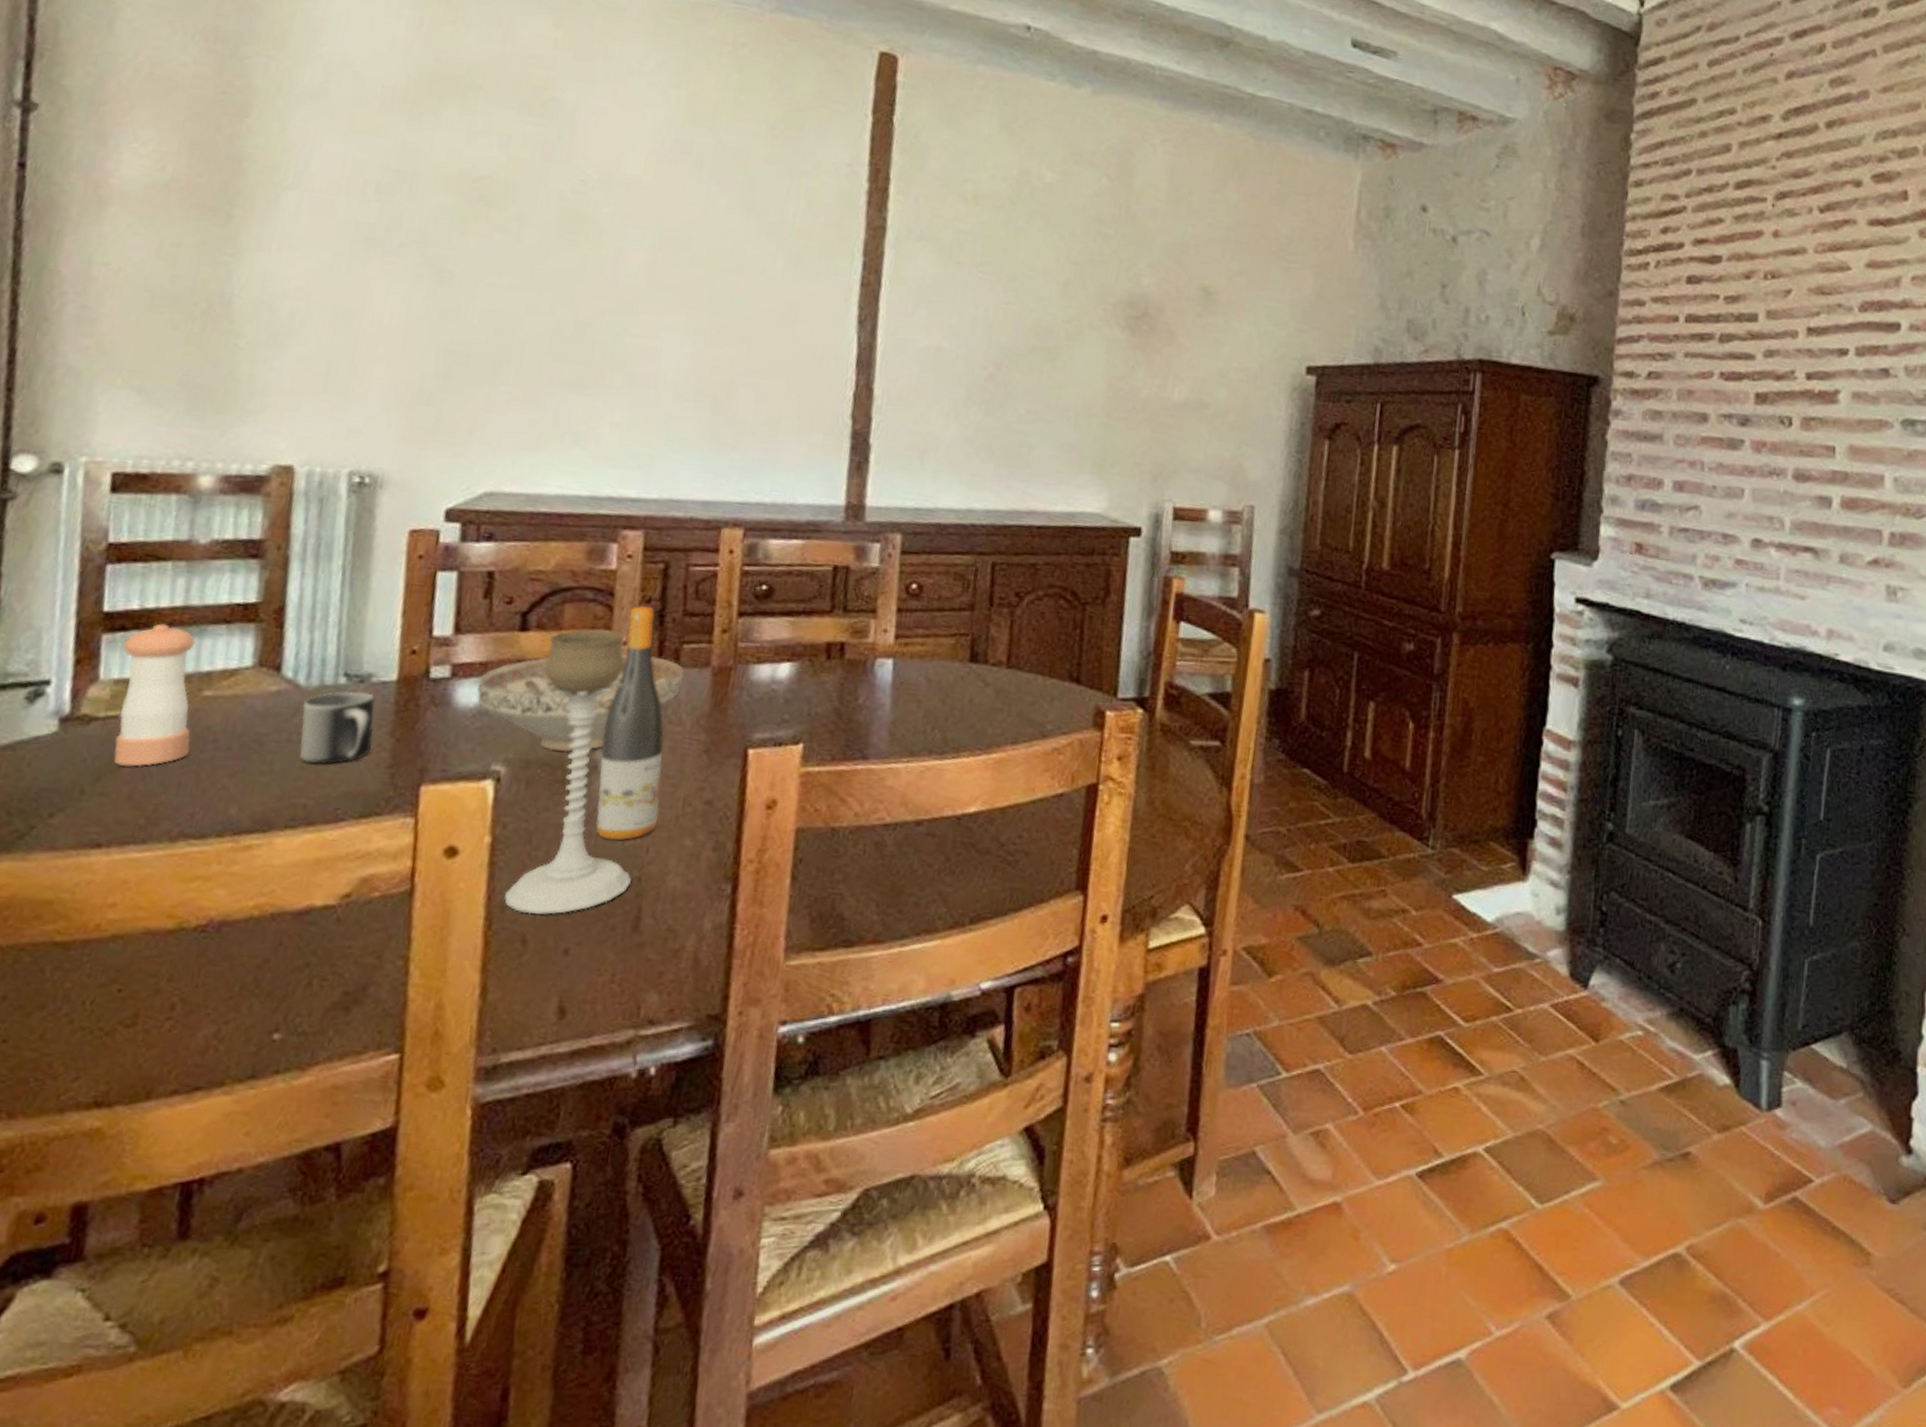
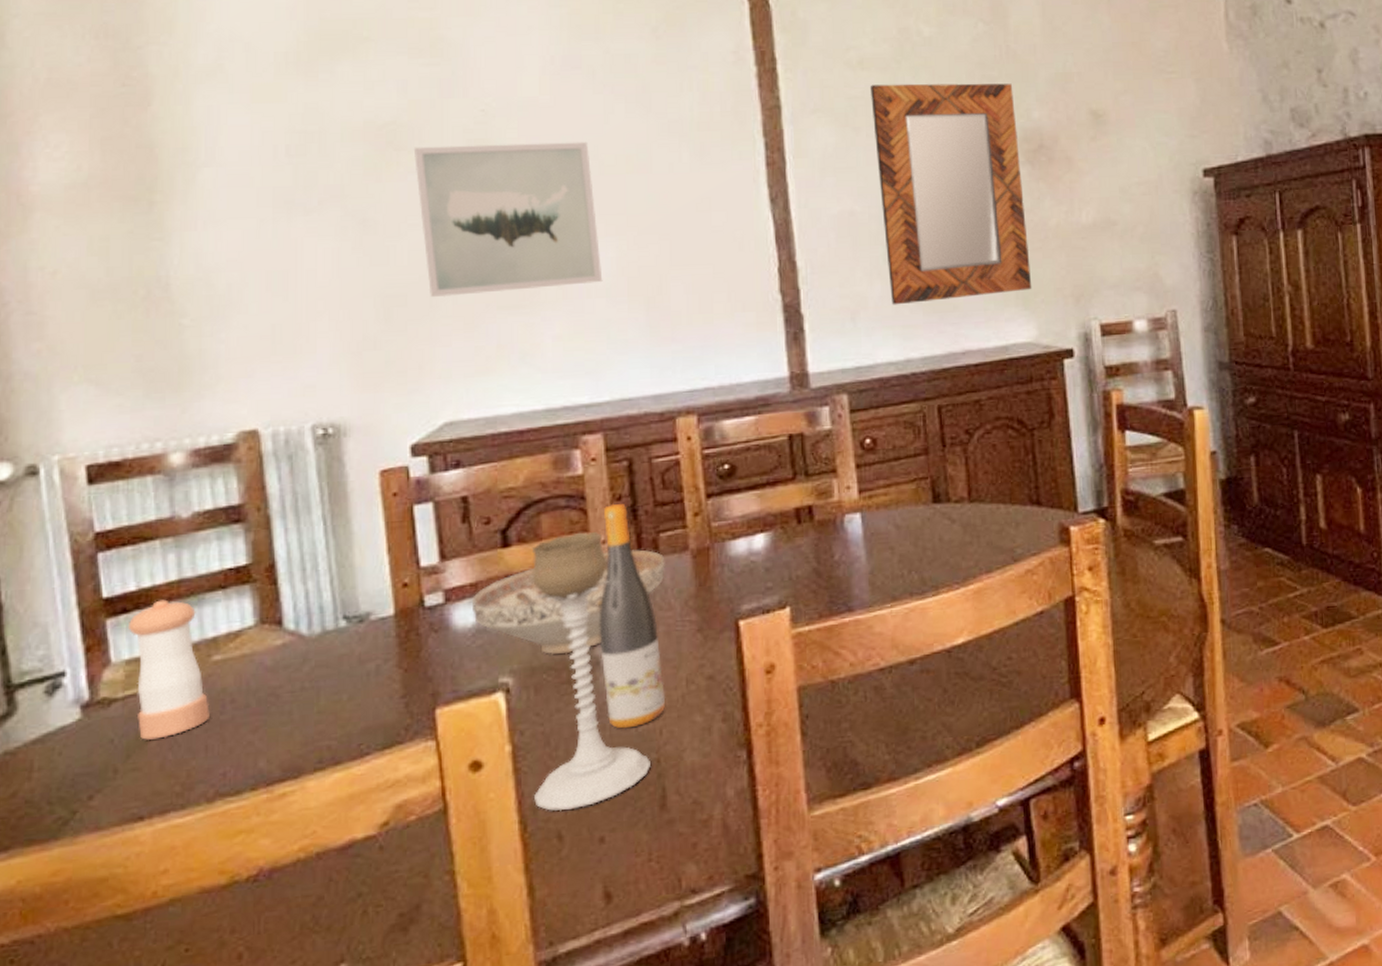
mug: present [299,691,375,765] -> none [309,631,383,707]
wall art: none [494,205,683,376] -> present [413,141,603,297]
home mirror: none [963,222,1127,460] -> present [869,83,1032,305]

